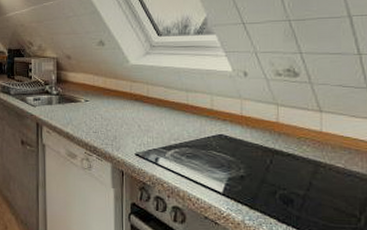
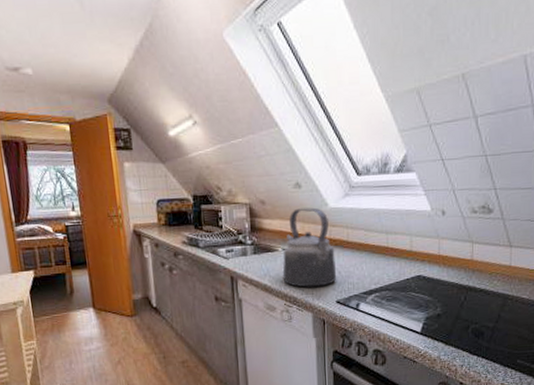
kettle: none [84,64,137,138] -> present [282,207,337,288]

